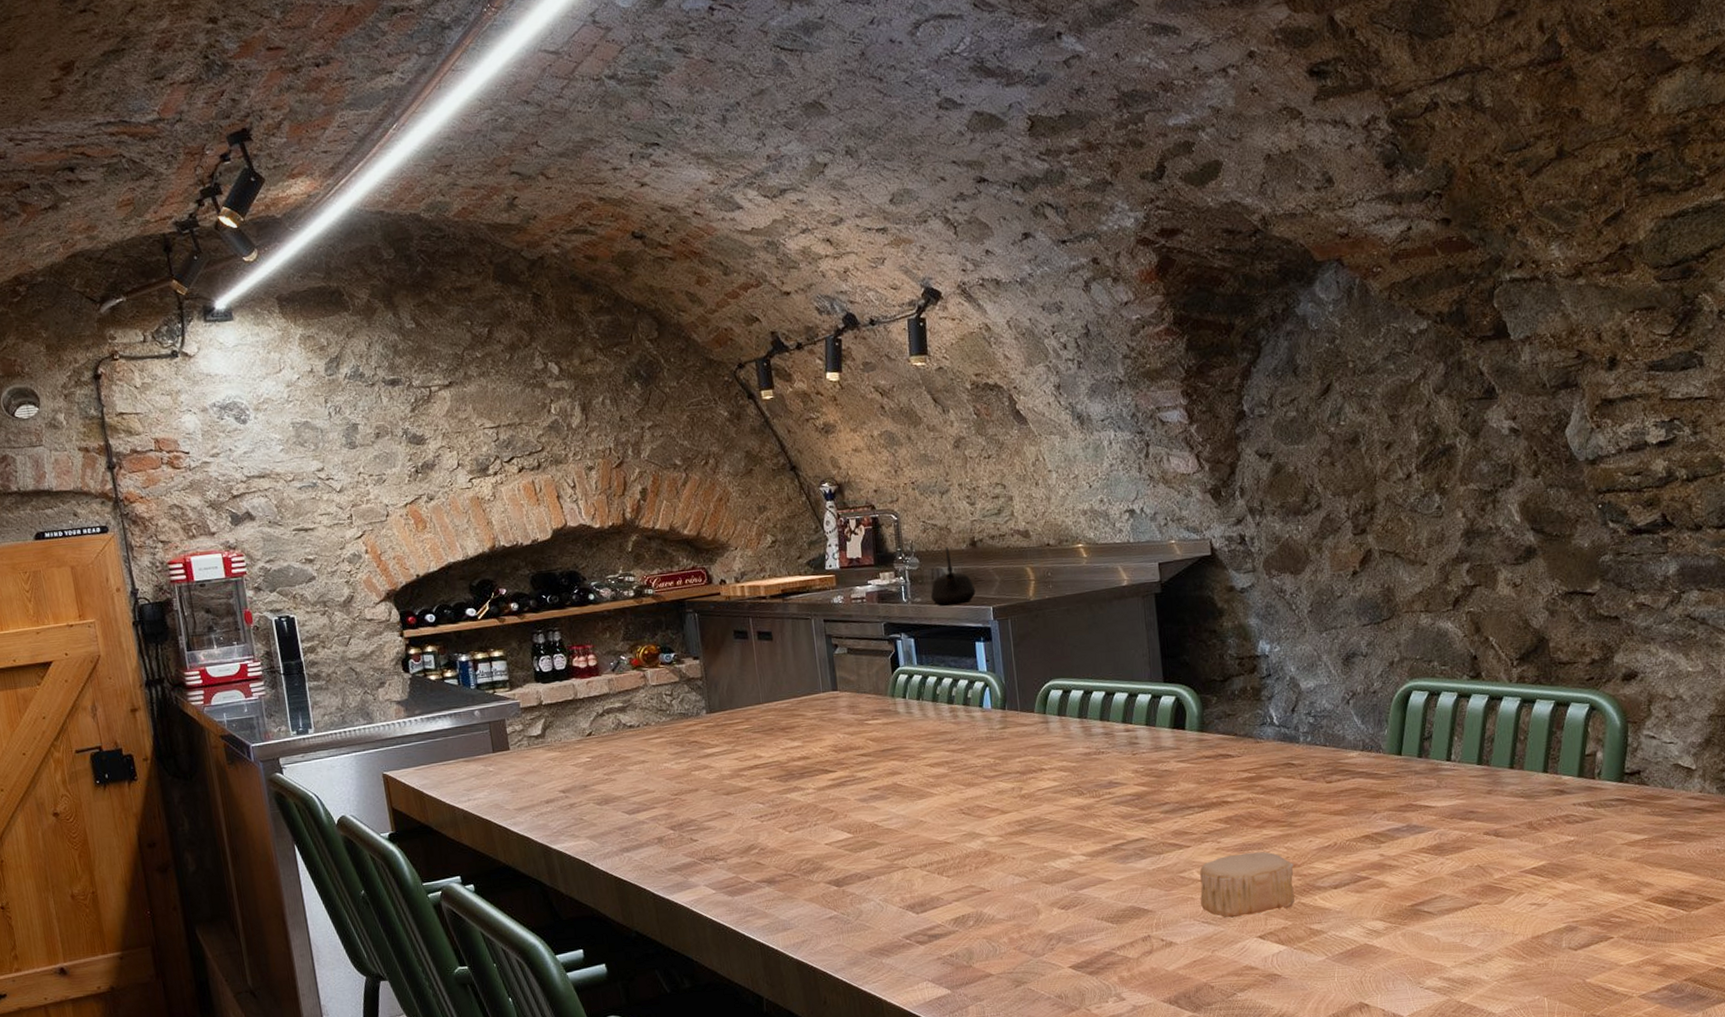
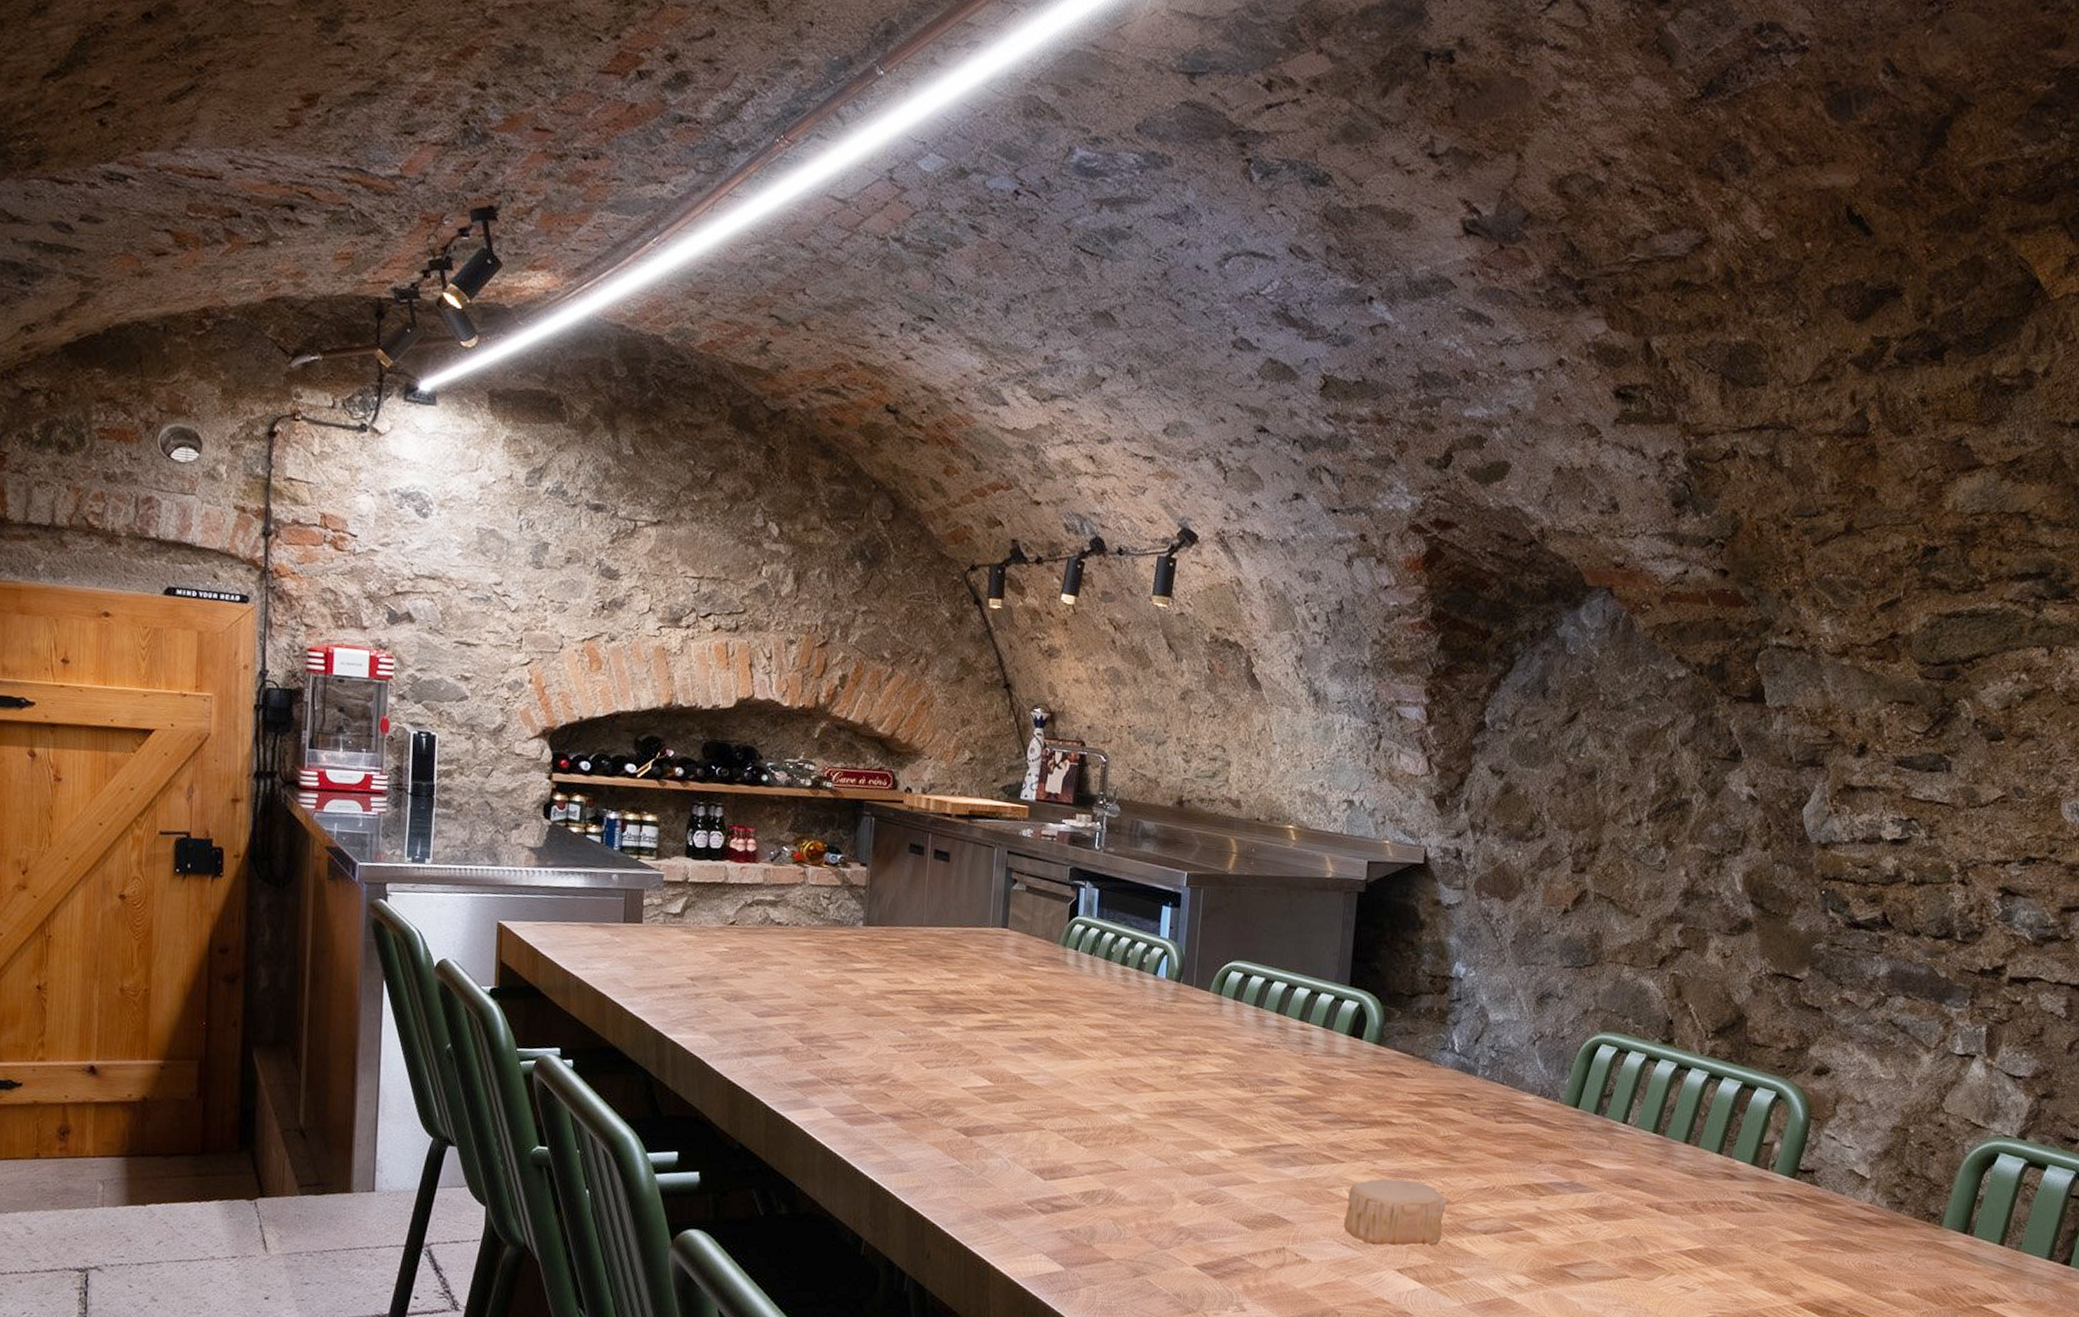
kettle: present [930,547,976,607] -> none [1124,801,1174,864]

